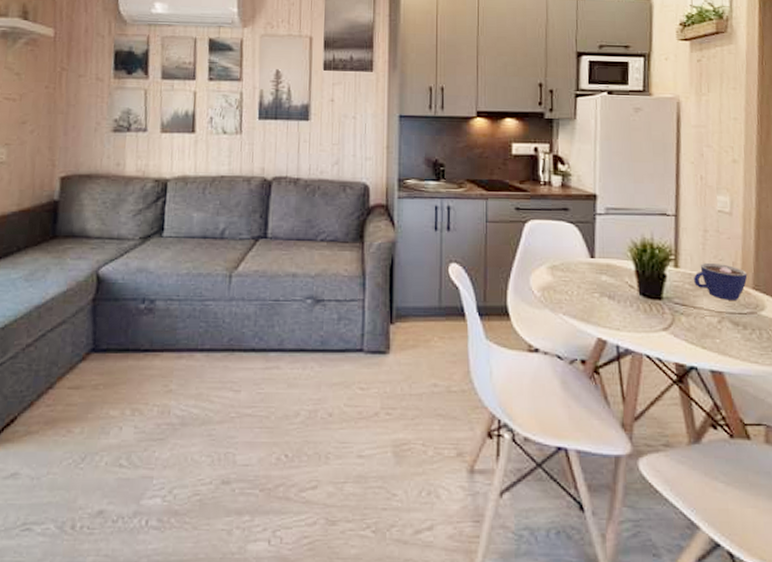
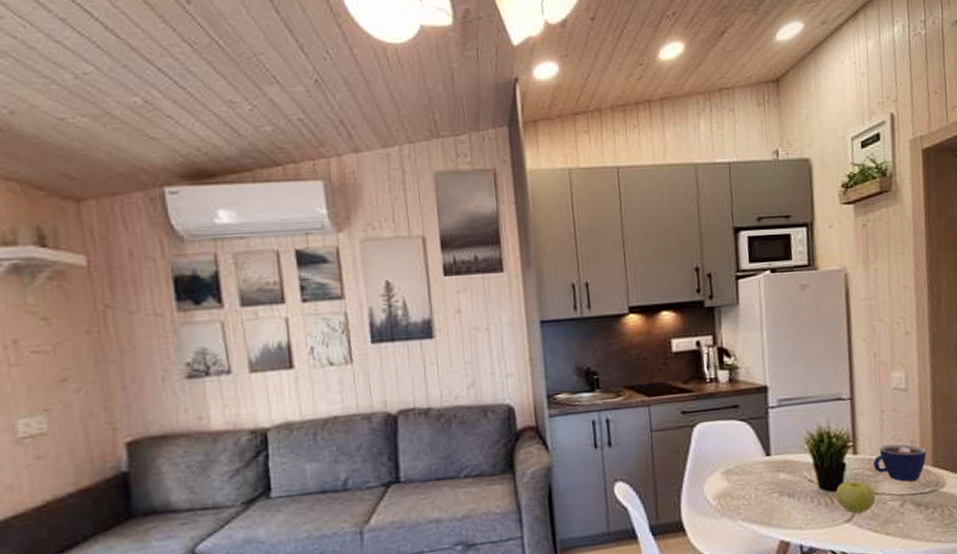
apple: none [654,292,694,323] -> present [835,480,876,514]

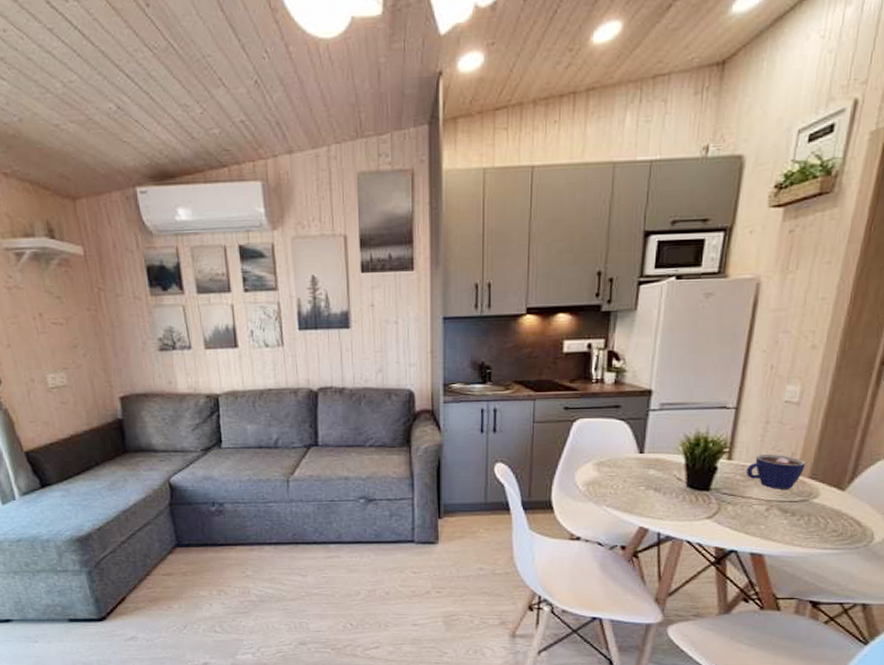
apple: present [835,480,876,514] -> none [701,483,742,512]

